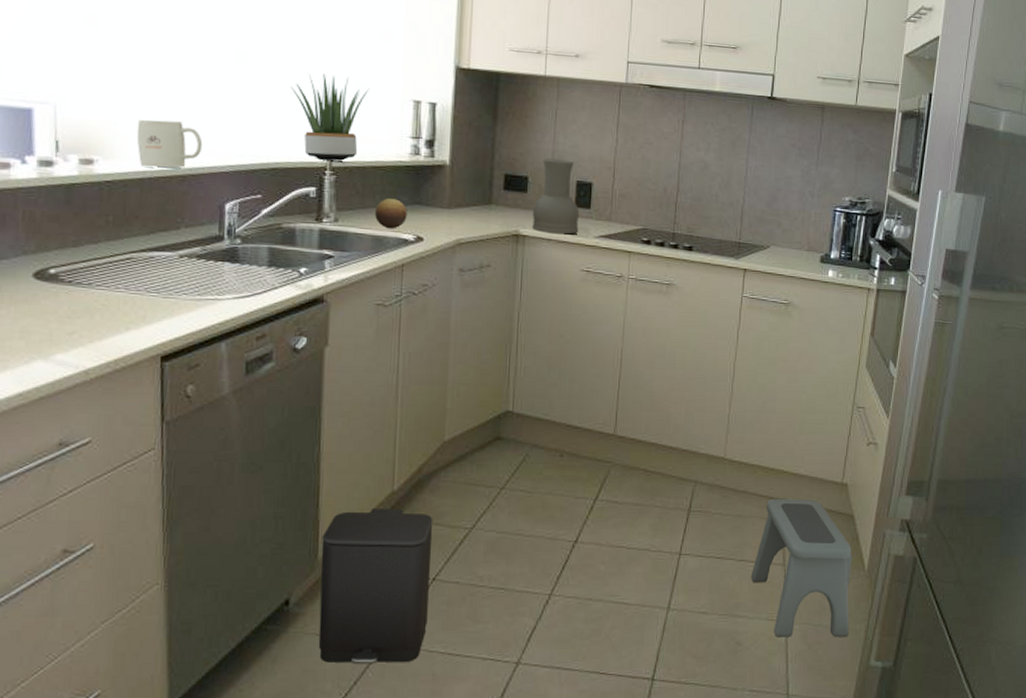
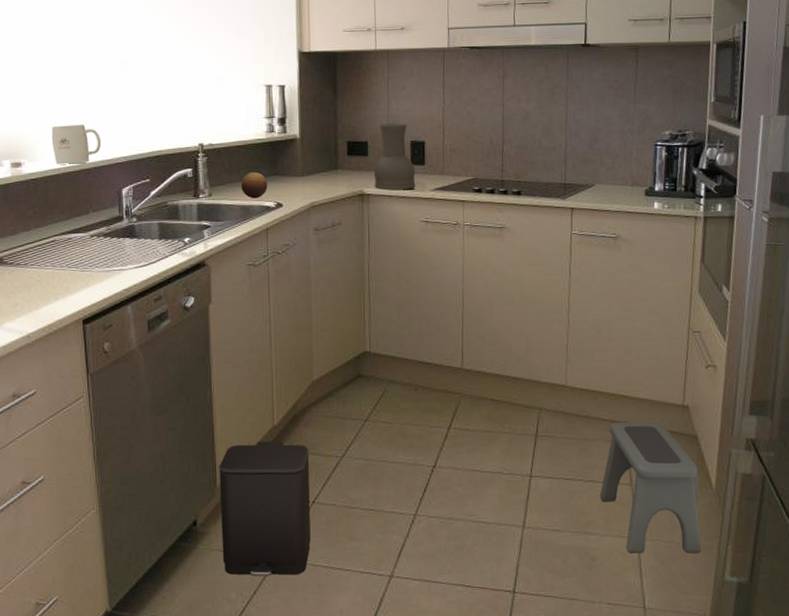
potted plant: present [291,73,370,162] -> none [166,71,229,146]

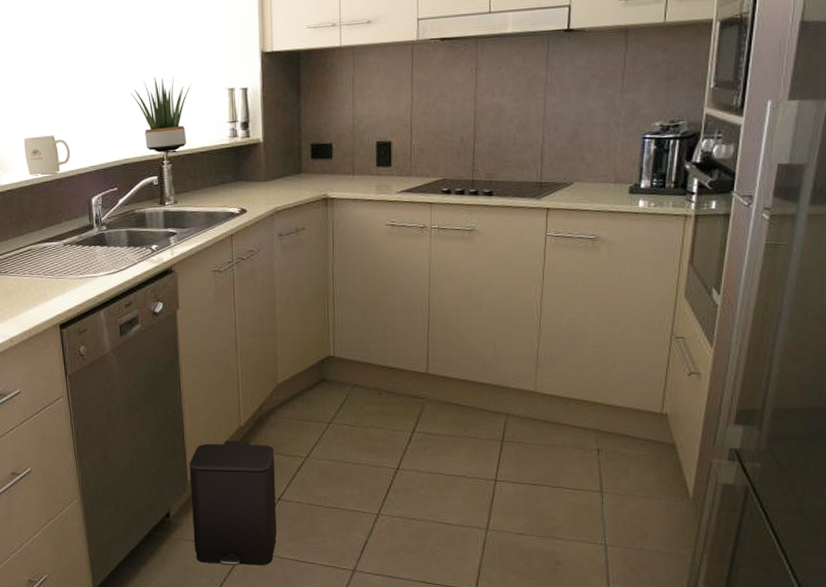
potted plant: none [166,71,229,146] -> present [130,76,192,153]
fruit: present [241,171,268,199] -> none [206,177,232,205]
vase: present [373,123,416,191] -> none [338,123,382,194]
step stool: present [599,421,701,554] -> none [567,429,675,561]

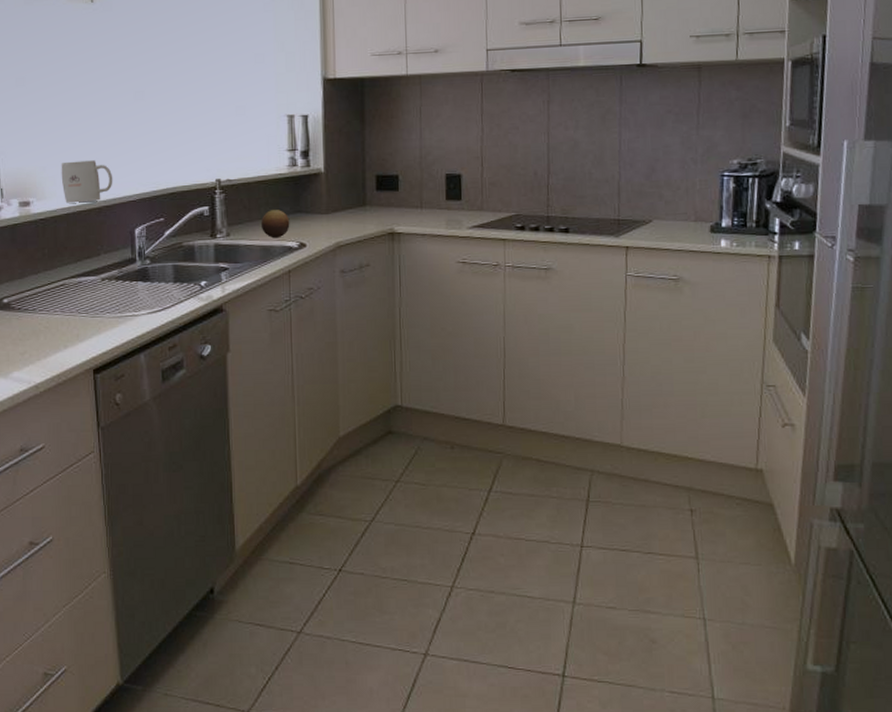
potted plant: present [130,76,192,153] -> none [181,101,248,182]
pedal bin: present [189,440,277,566] -> none [237,502,337,651]
fruit: none [206,177,232,205] -> present [261,209,290,239]

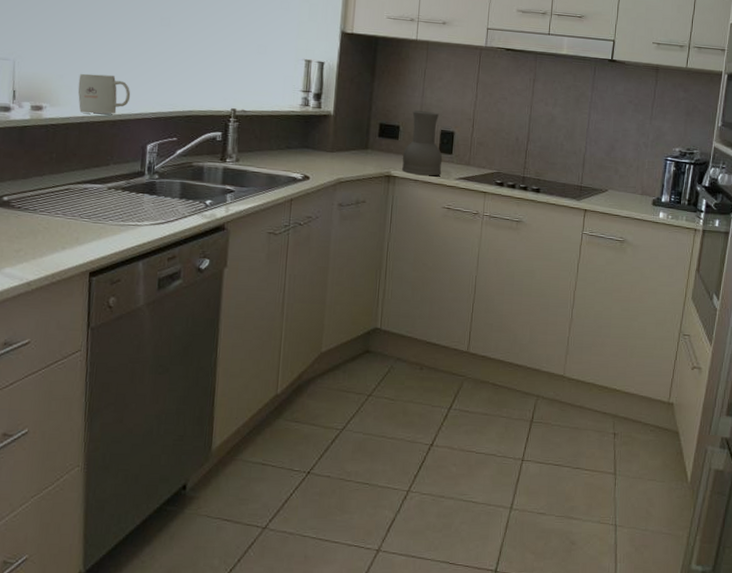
fruit: present [261,209,290,239] -> none [270,142,297,169]
vase: none [405,154,452,229] -> present [401,110,443,177]

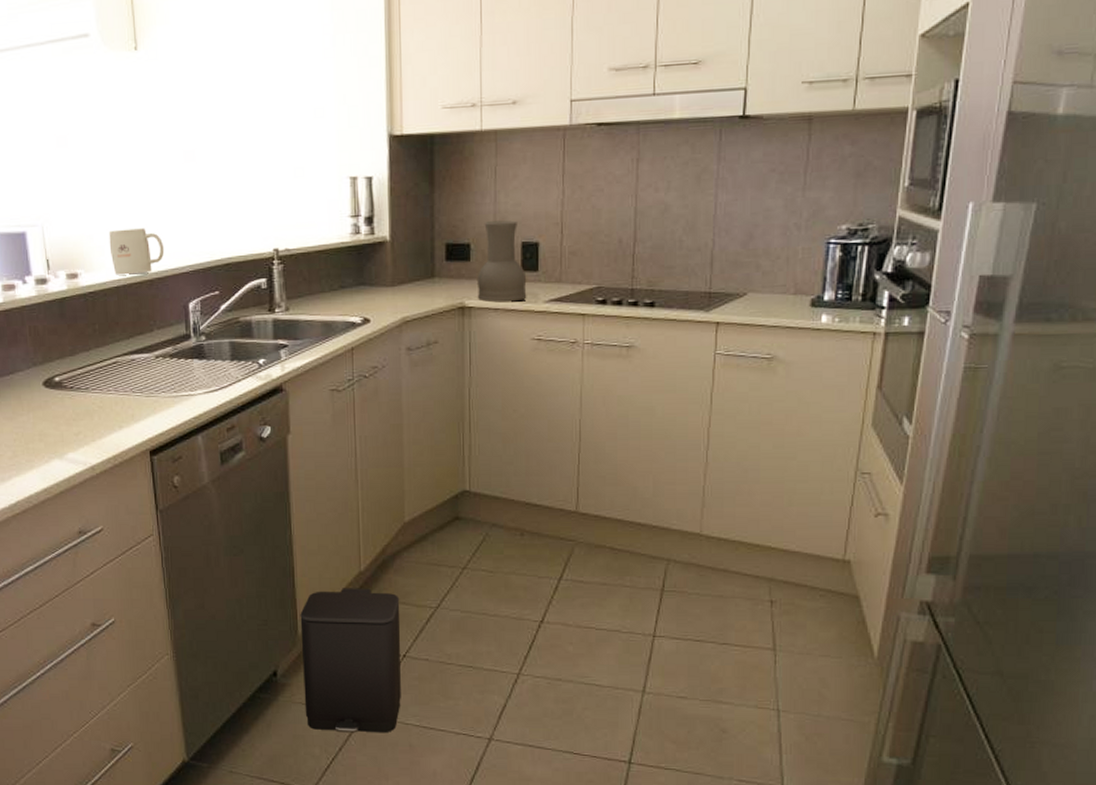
pedal bin: none [209,408,310,545] -> present [300,588,401,733]

